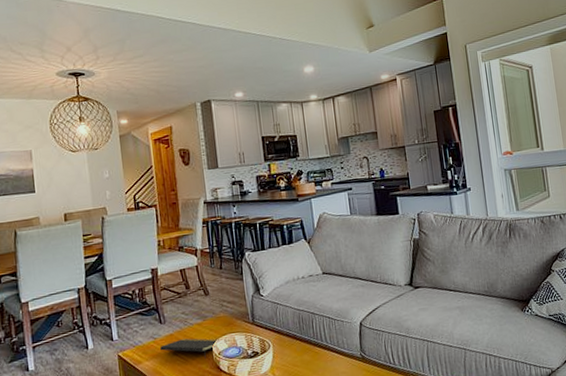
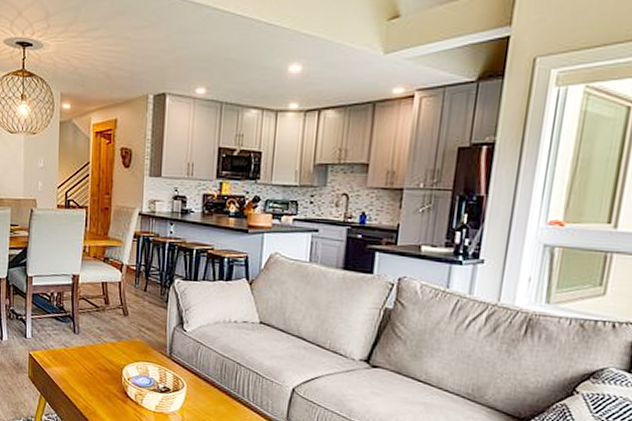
notepad: present [160,338,219,359] -> none [71,353,131,381]

